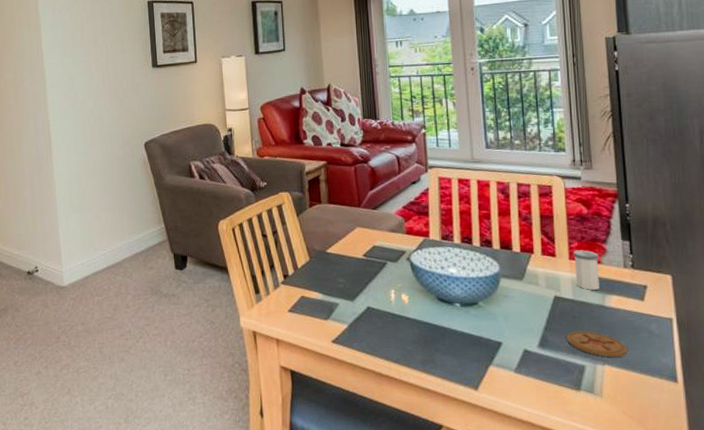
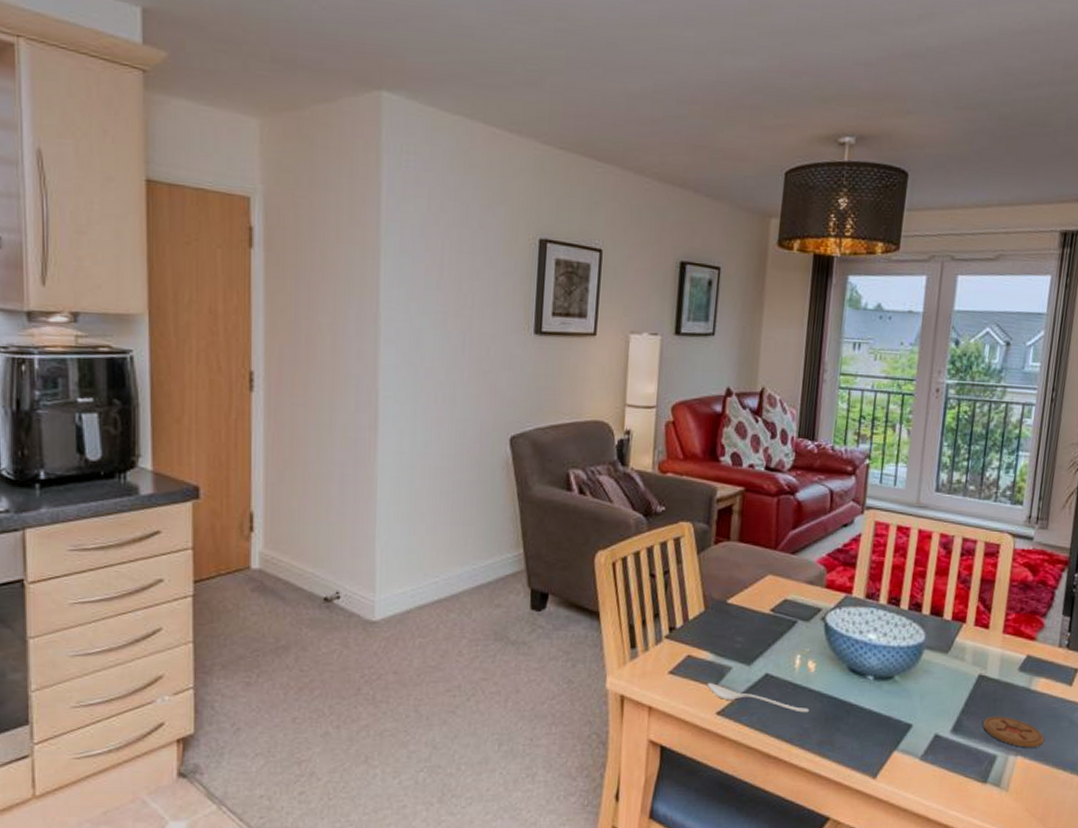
spoon: none [320,317,409,337] -> present [707,683,809,713]
salt shaker: present [573,250,599,290] -> none [1005,622,1036,670]

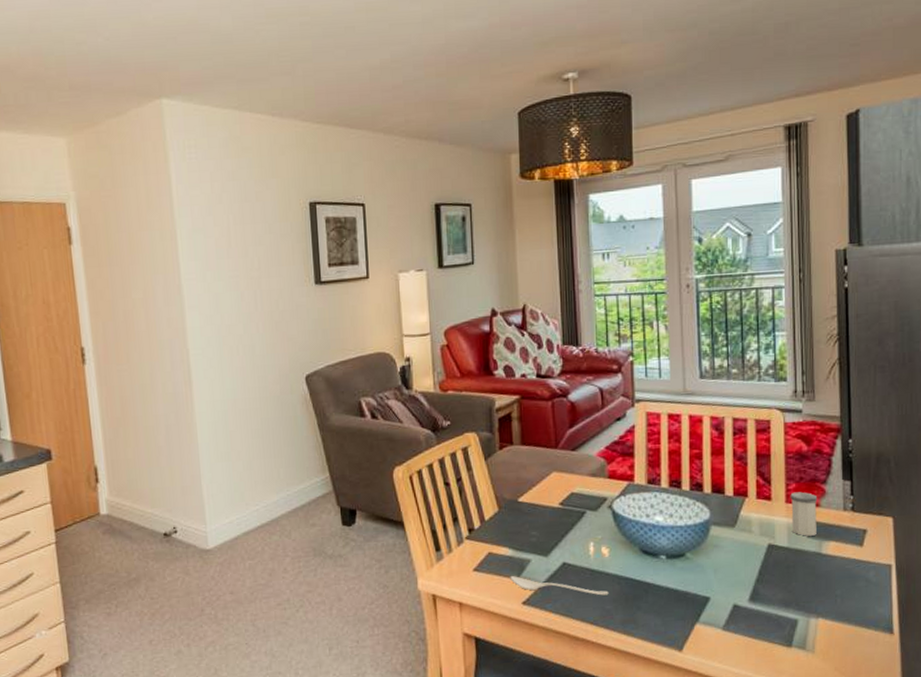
coaster: present [983,716,1044,748] -> none [780,581,843,610]
salt shaker: none [1005,622,1036,670] -> present [790,491,818,536]

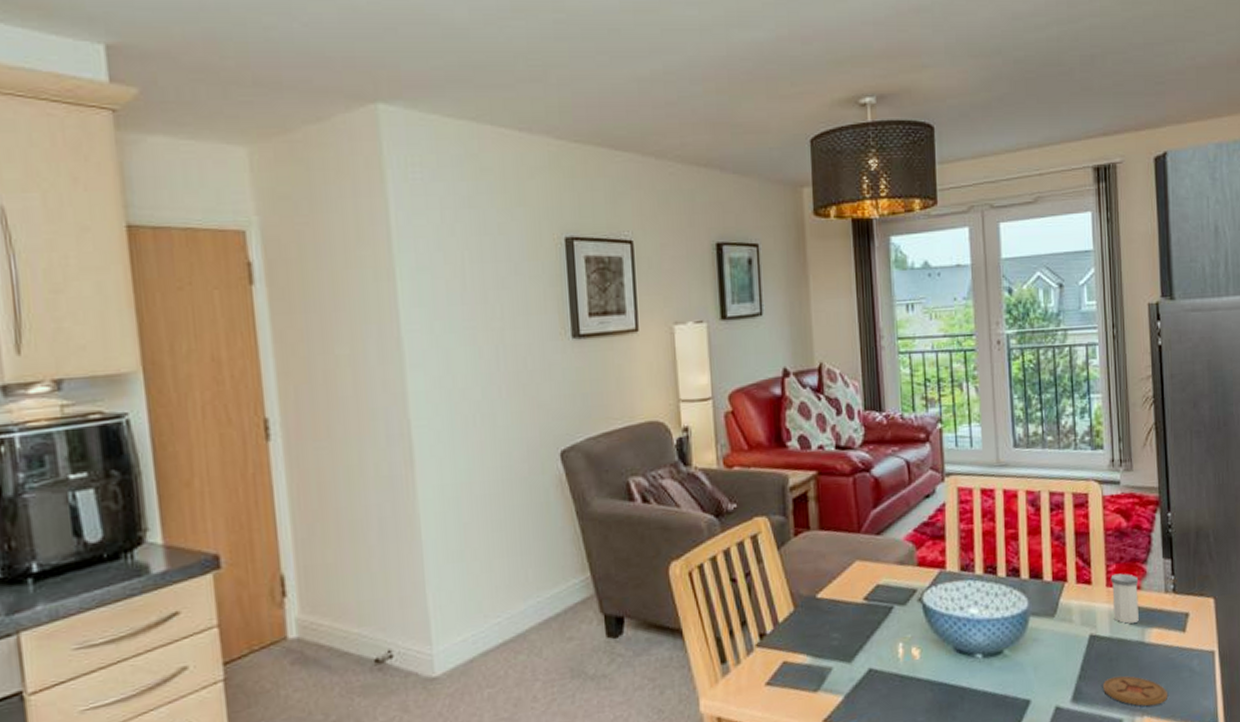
spoon: present [510,576,609,596] -> none [808,688,921,706]
coaster: none [780,581,843,610] -> present [1103,675,1167,706]

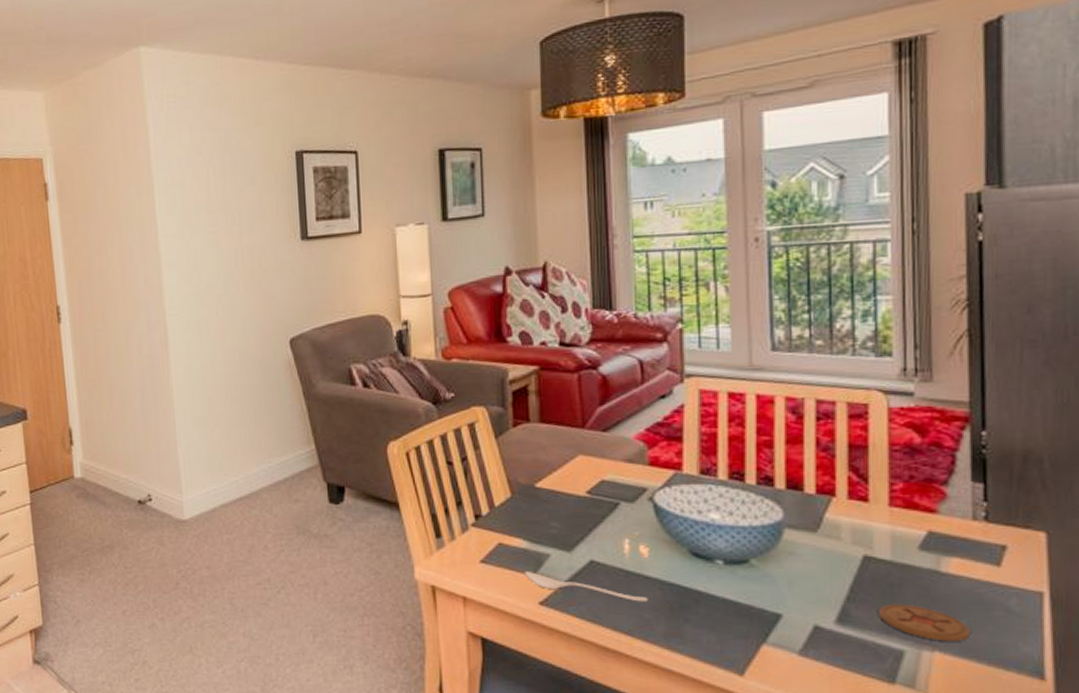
spoon: none [808,688,921,706] -> present [524,572,648,602]
salt shaker: present [1110,573,1139,624] -> none [895,493,935,549]

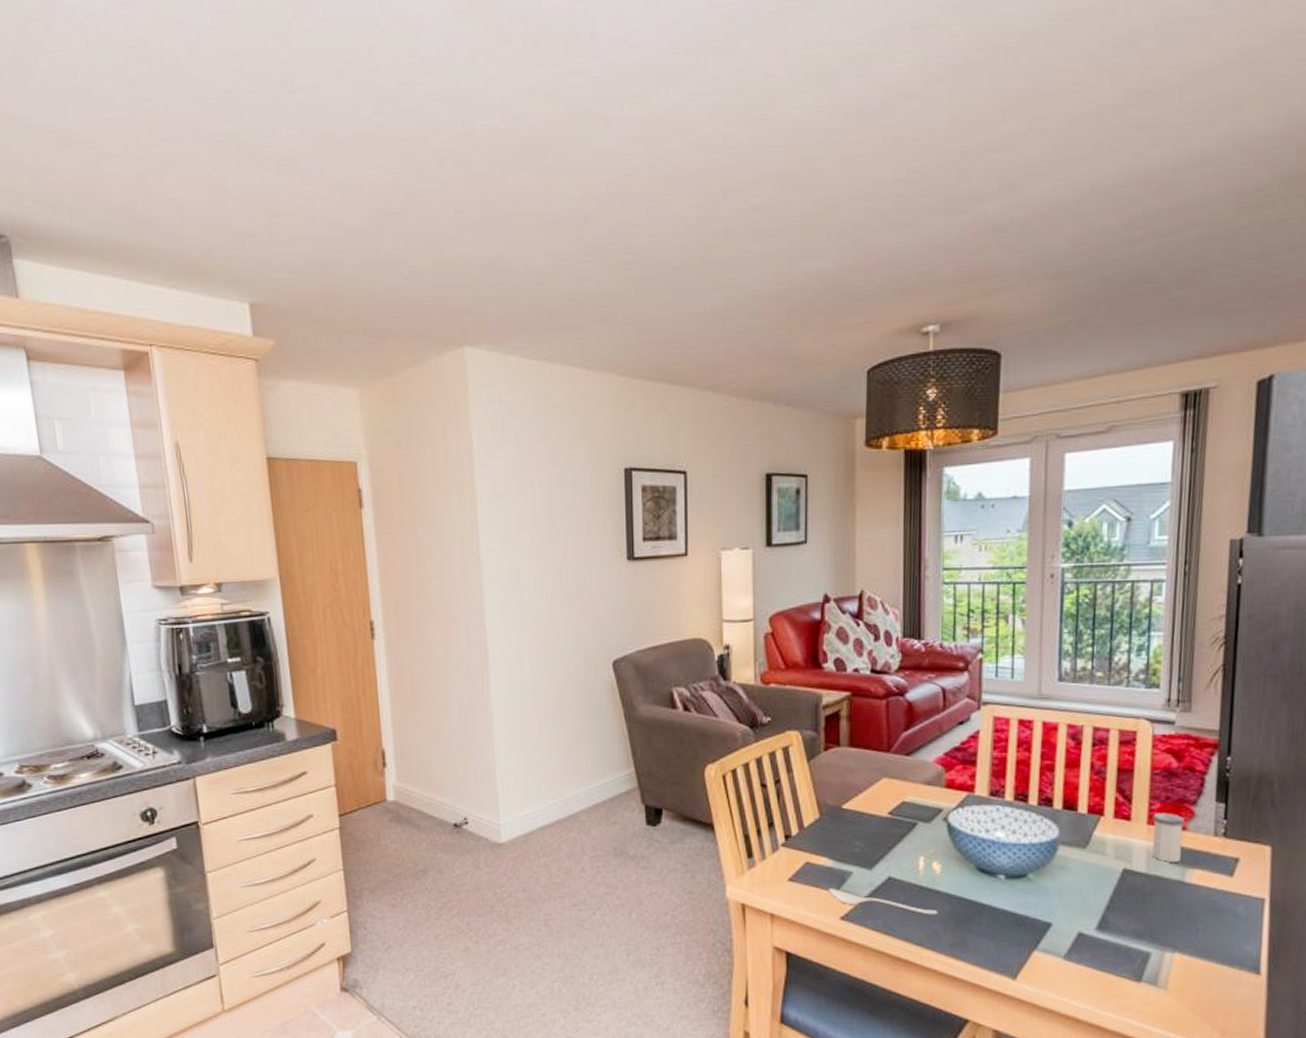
coaster: present [879,604,970,642] -> none [1132,911,1205,944]
salt shaker: none [895,493,935,549] -> present [1152,812,1185,862]

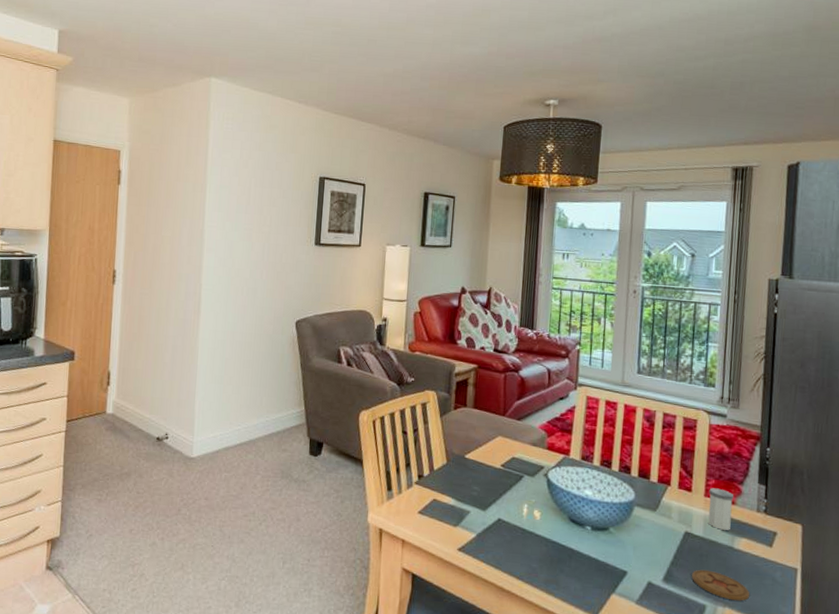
spoon: present [828,889,938,915] -> none [449,523,536,555]
coaster: none [1132,911,1205,944] -> present [692,569,749,601]

